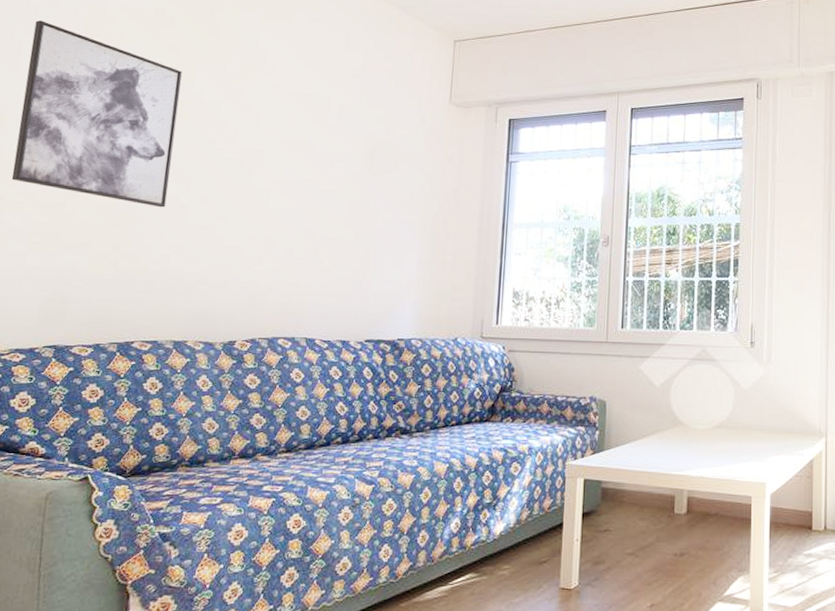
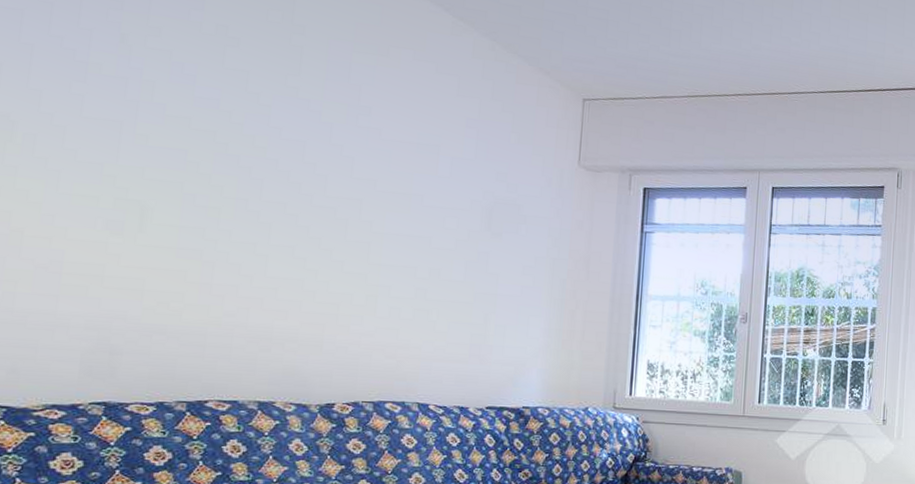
wall art: present [11,20,182,208] -> none [31,21,254,255]

